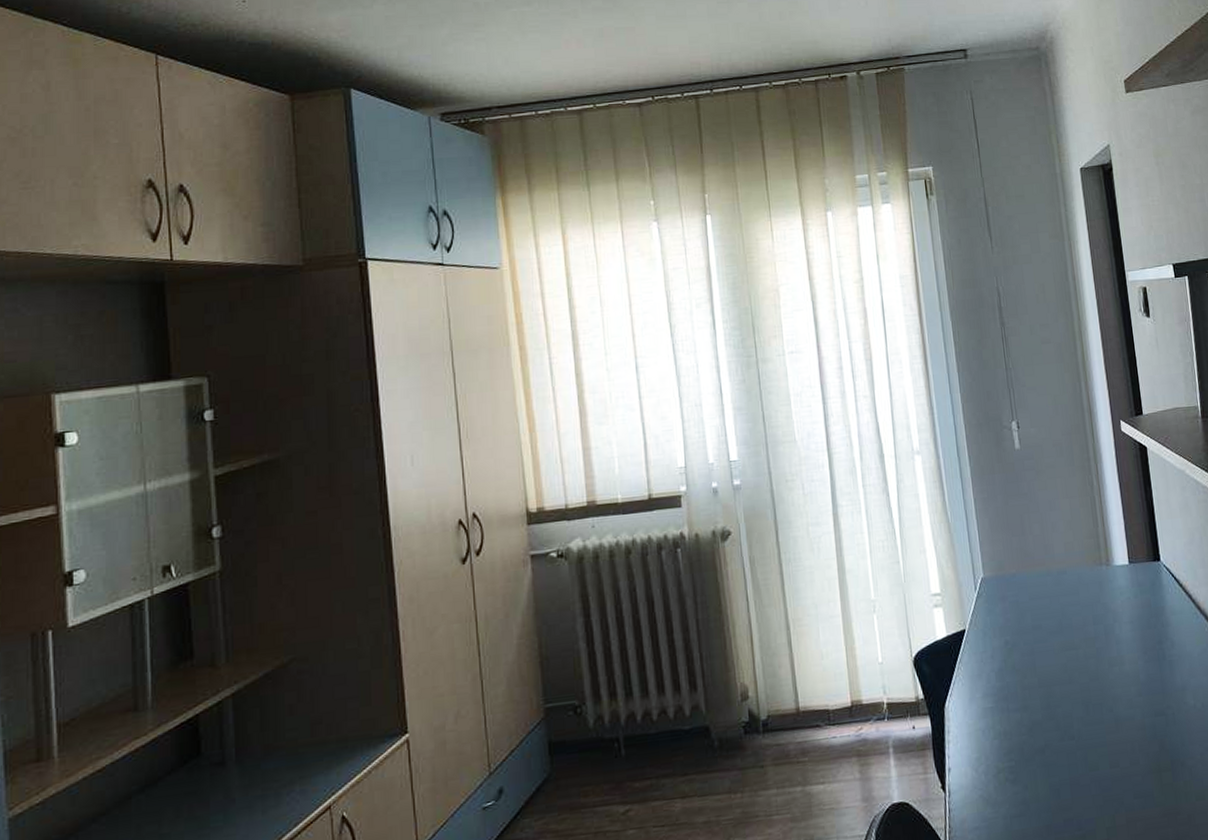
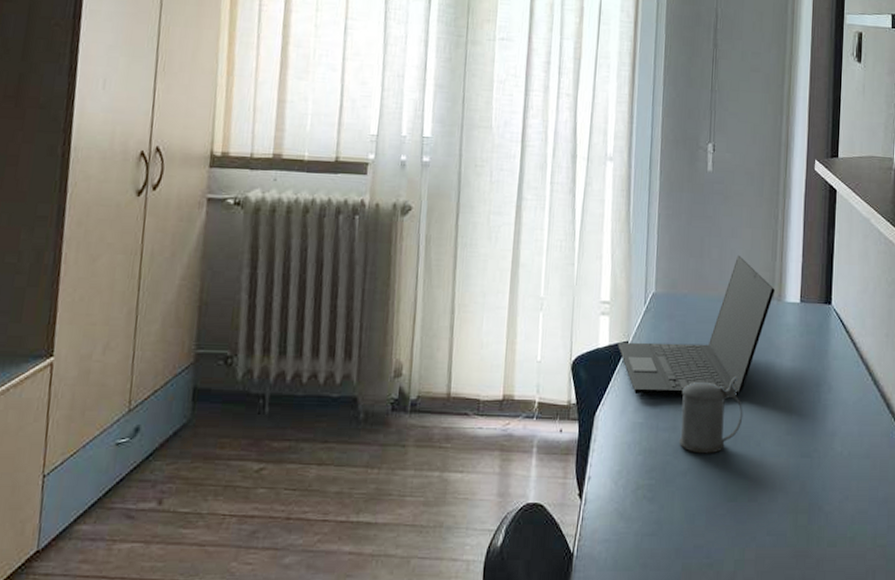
laptop: none [955,526,1102,681] -> present [618,255,775,396]
beer stein: none [1026,647,1091,729] -> present [678,377,743,454]

